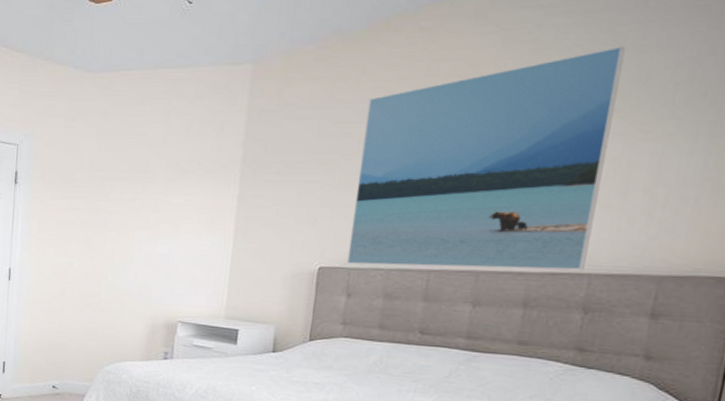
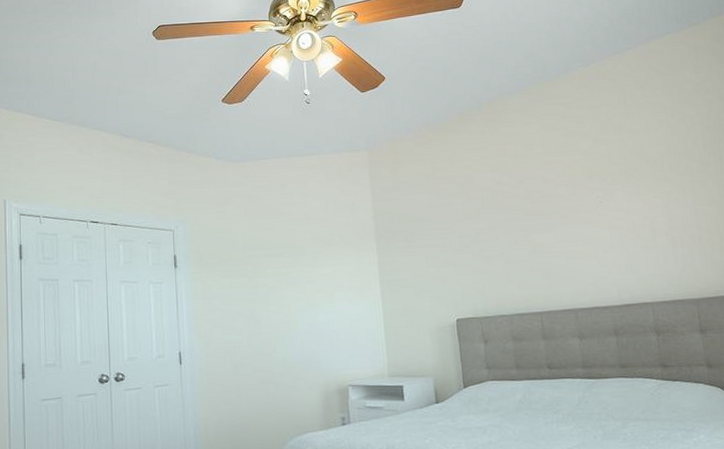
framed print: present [346,45,626,271] -> none [462,130,647,314]

